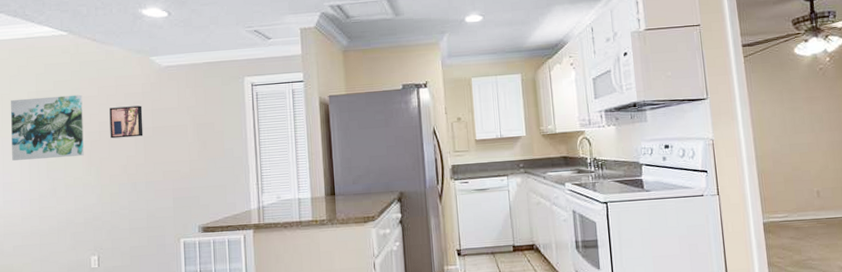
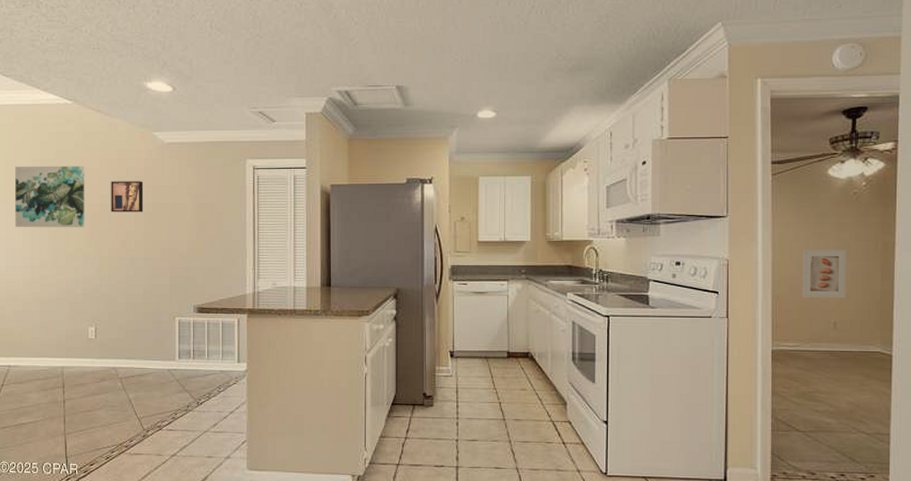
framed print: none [780,121,825,170] -> present [802,249,846,299]

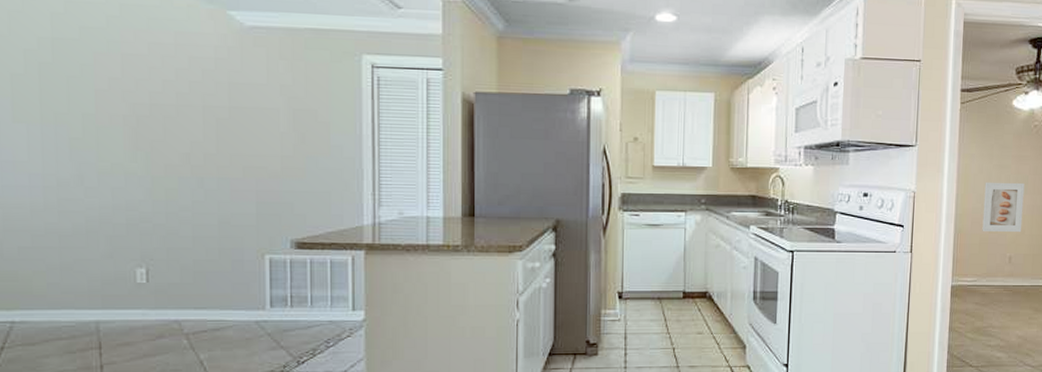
wall art: present [15,165,85,227] -> none [11,45,126,134]
wall art: present [111,181,144,212] -> none [165,73,216,118]

